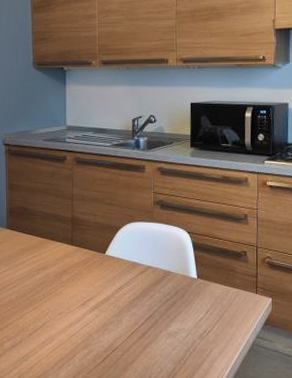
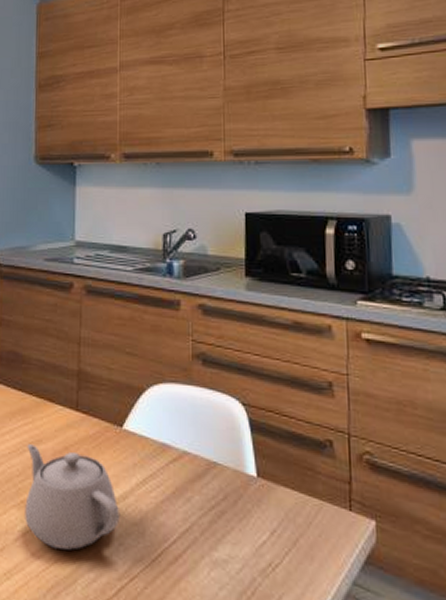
teapot: none [36,270,105,337] -> present [25,444,121,550]

